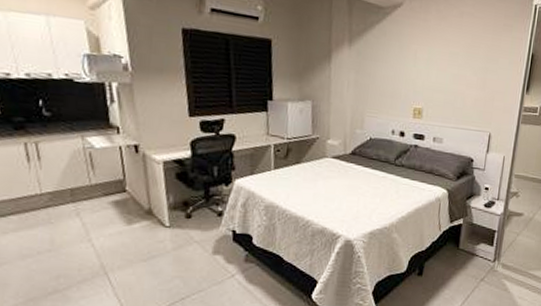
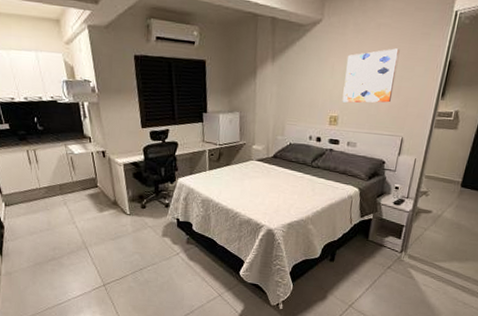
wall art: none [426,38,484,96] -> present [342,48,400,103]

